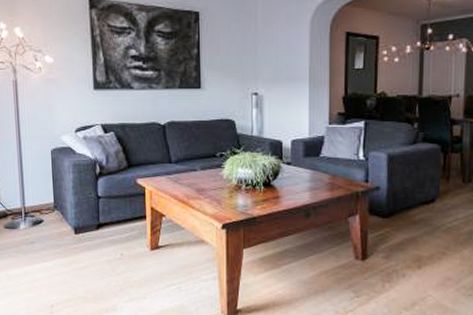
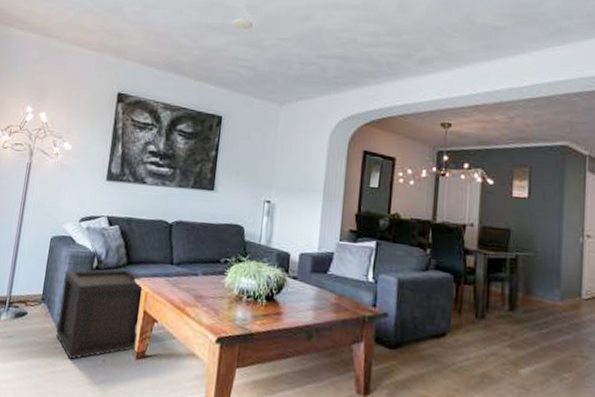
storage box: none [71,172,149,257] -> present [56,269,143,360]

